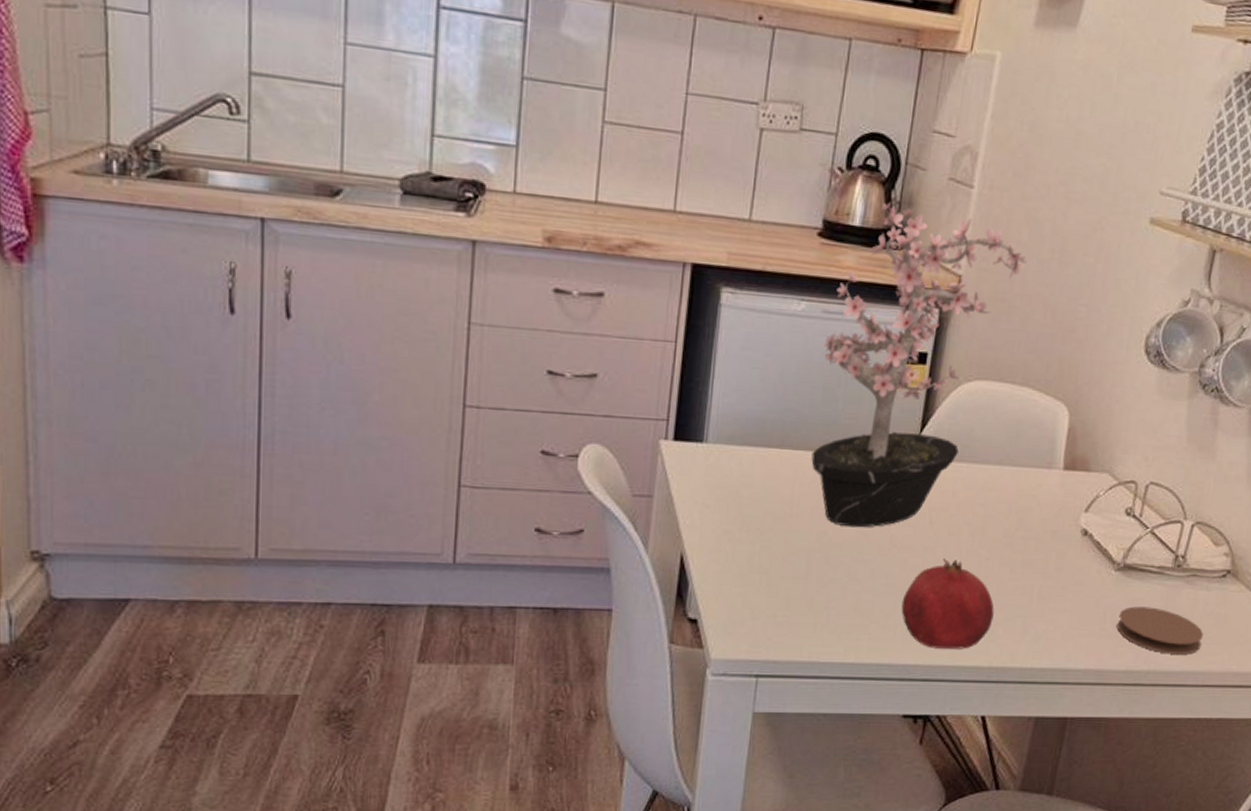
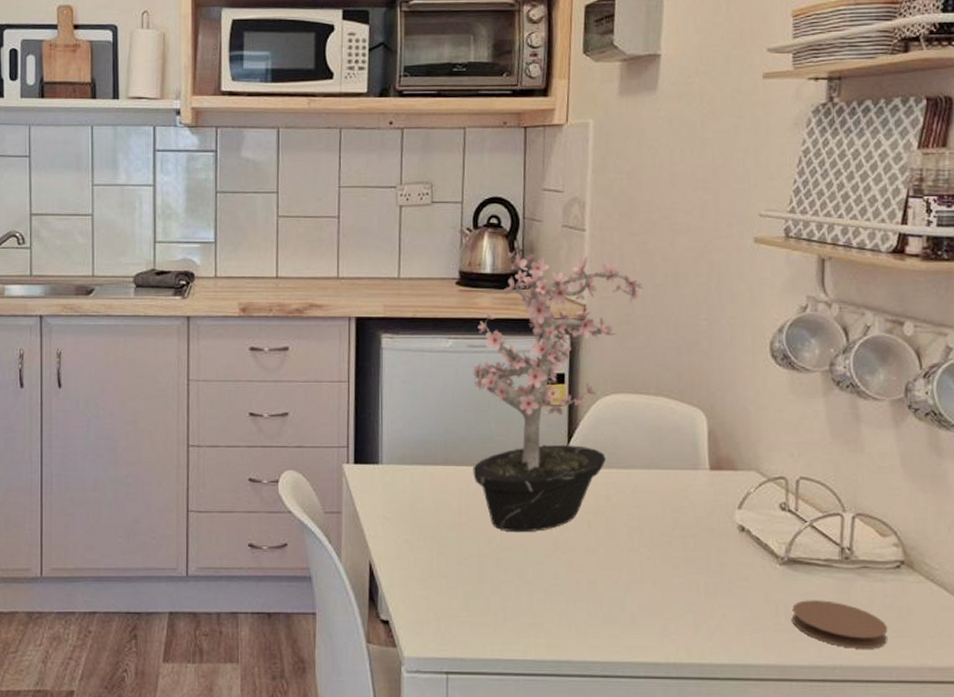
fruit: present [901,557,995,649] -> none [572,557,664,646]

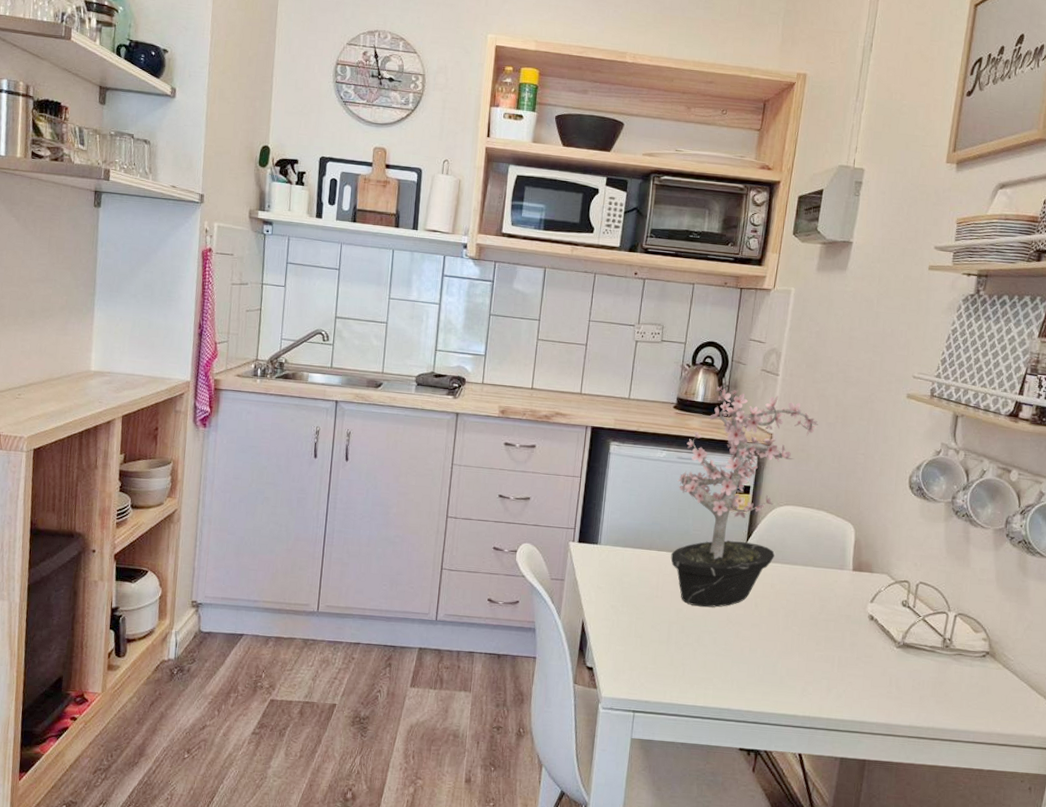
coaster: present [791,600,888,649] -> none [900,676,971,717]

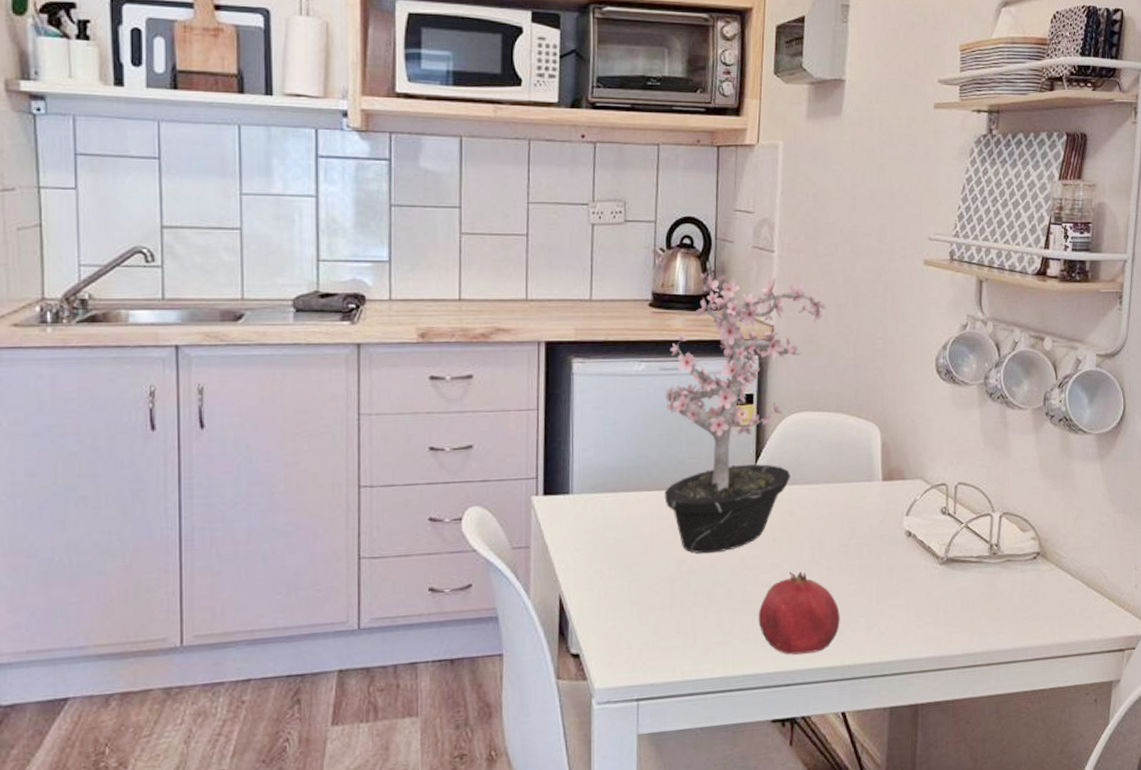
fruit: none [736,632,805,701] -> present [758,571,840,655]

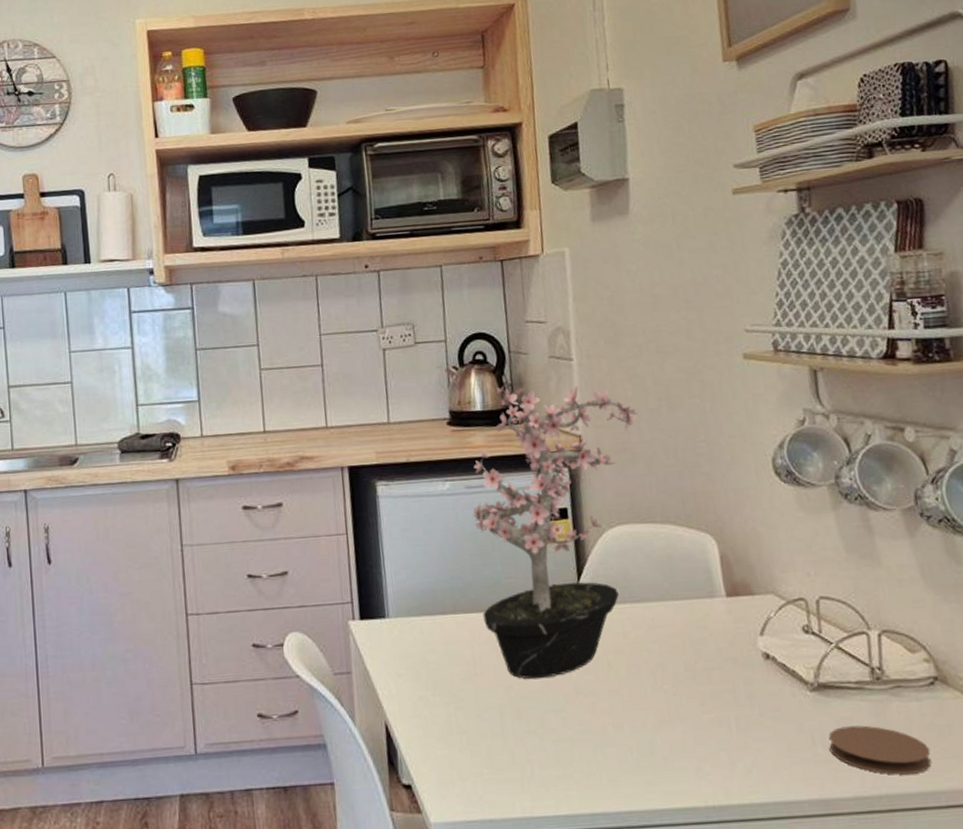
fruit: present [758,571,840,655] -> none [599,698,697,793]
coaster: none [949,593,1026,635] -> present [828,725,932,775]

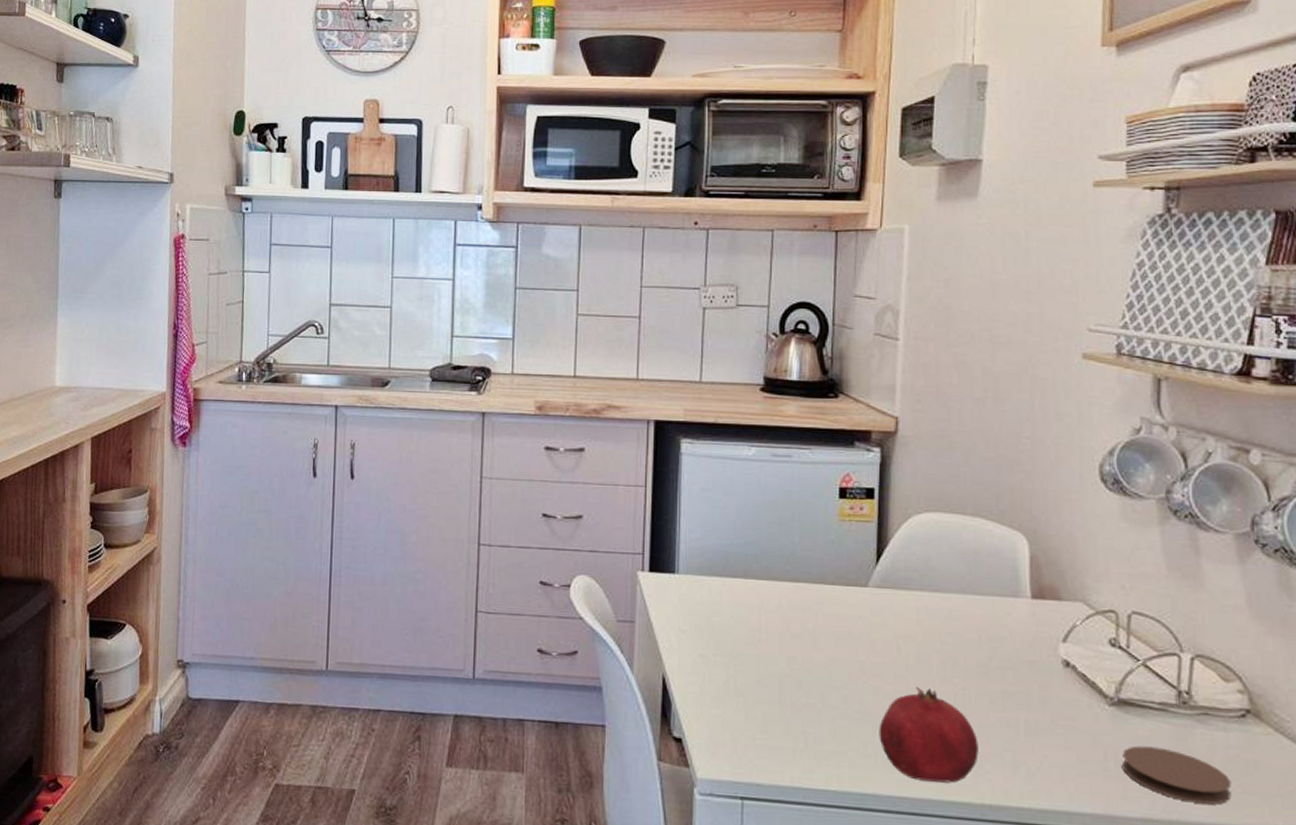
potted plant: present [471,386,637,680] -> none [774,358,960,654]
fruit: none [599,698,697,793] -> present [879,686,979,783]

